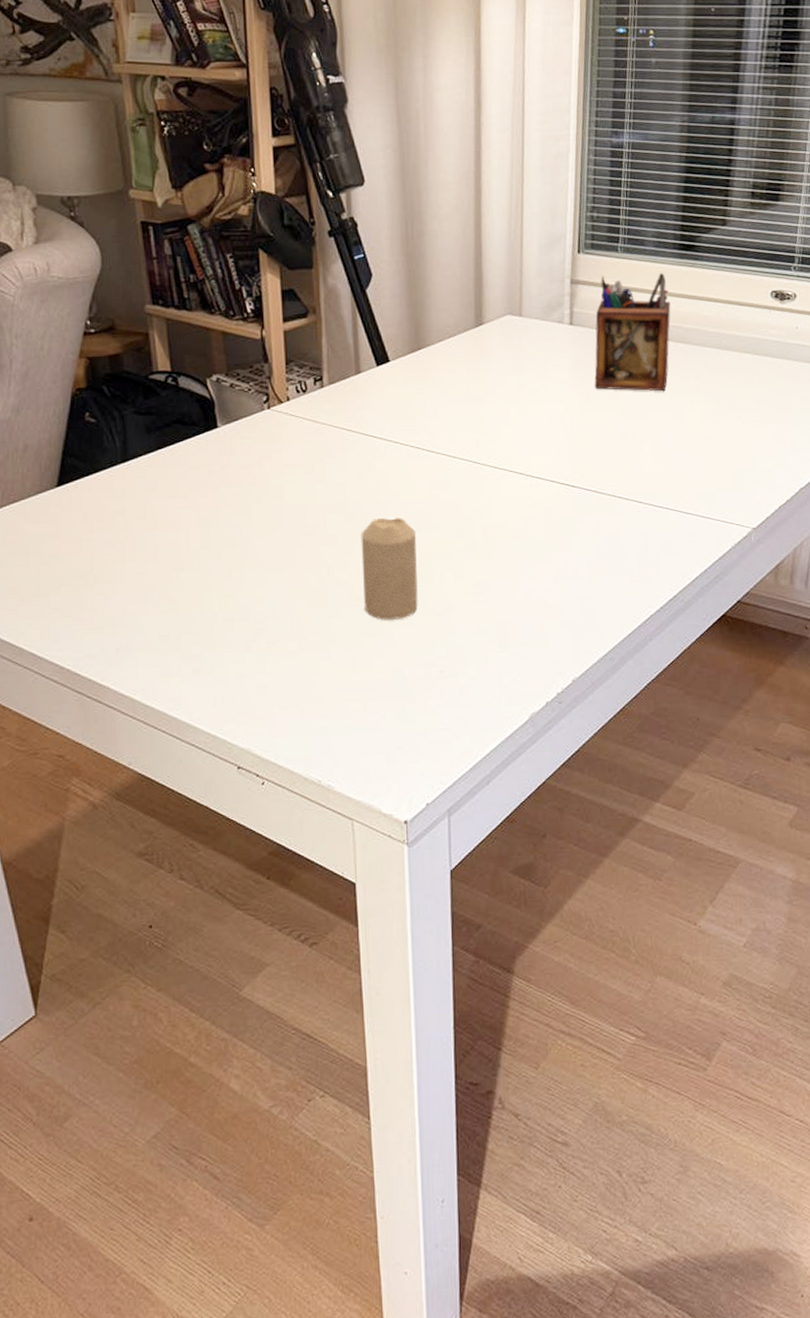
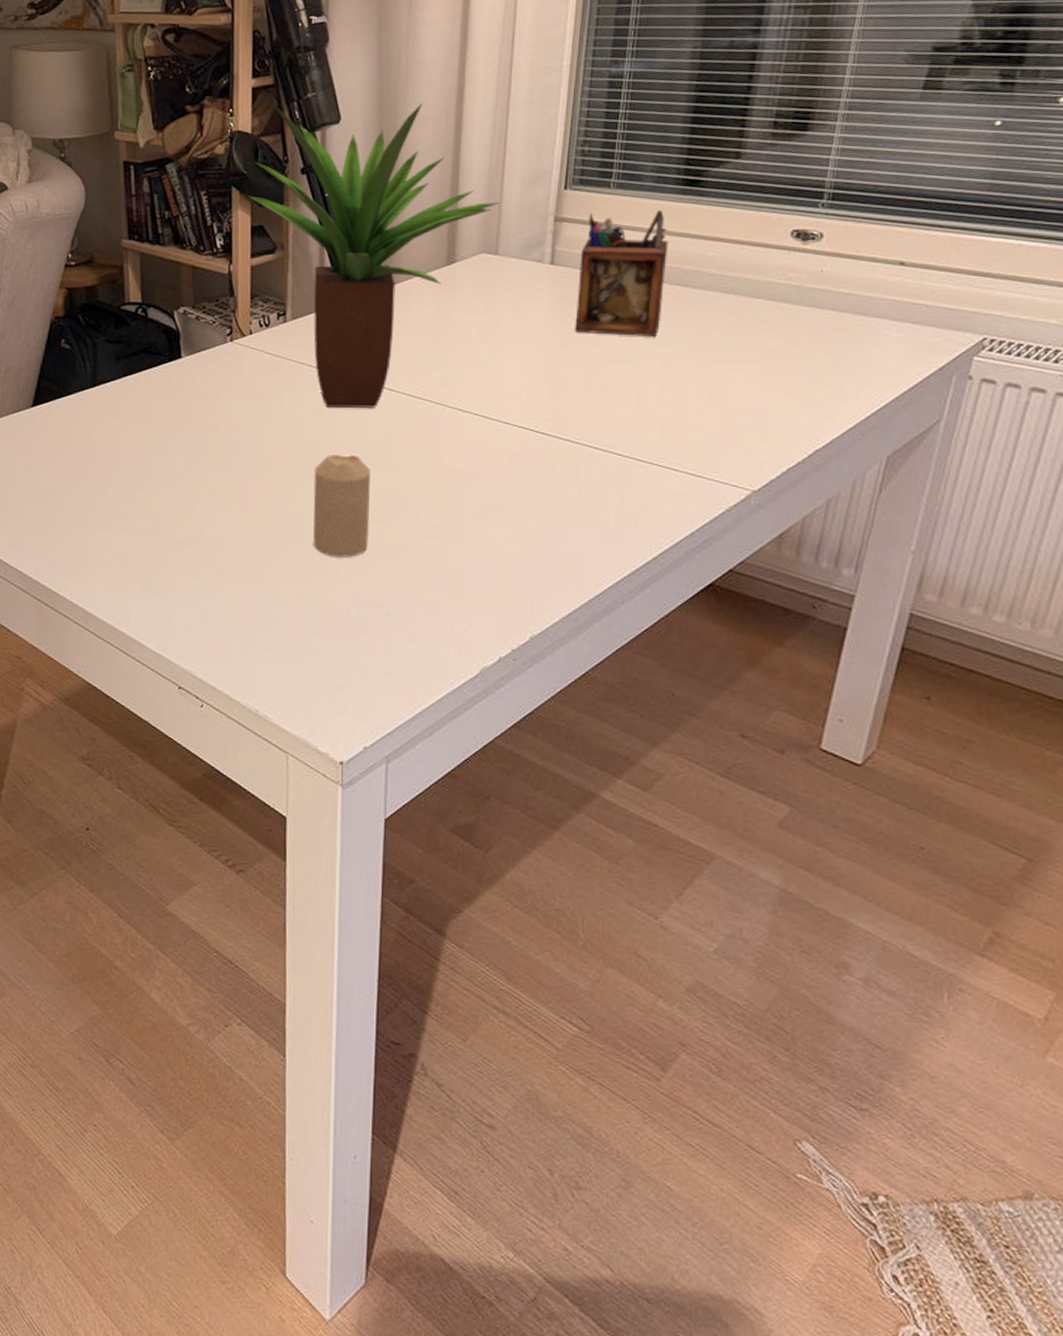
potted plant: none [276,167,521,473] -> present [248,103,500,409]

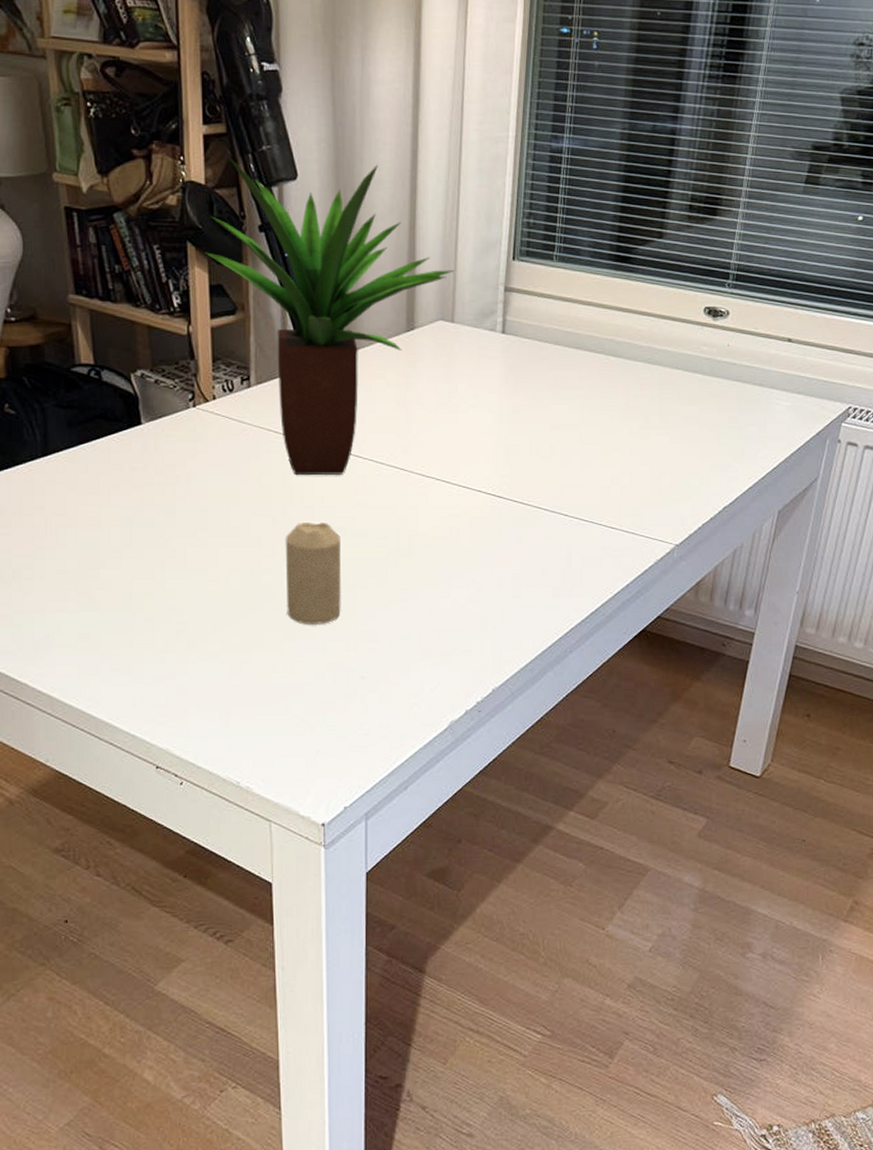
desk organizer: present [575,209,668,337] -> none [525,283,604,405]

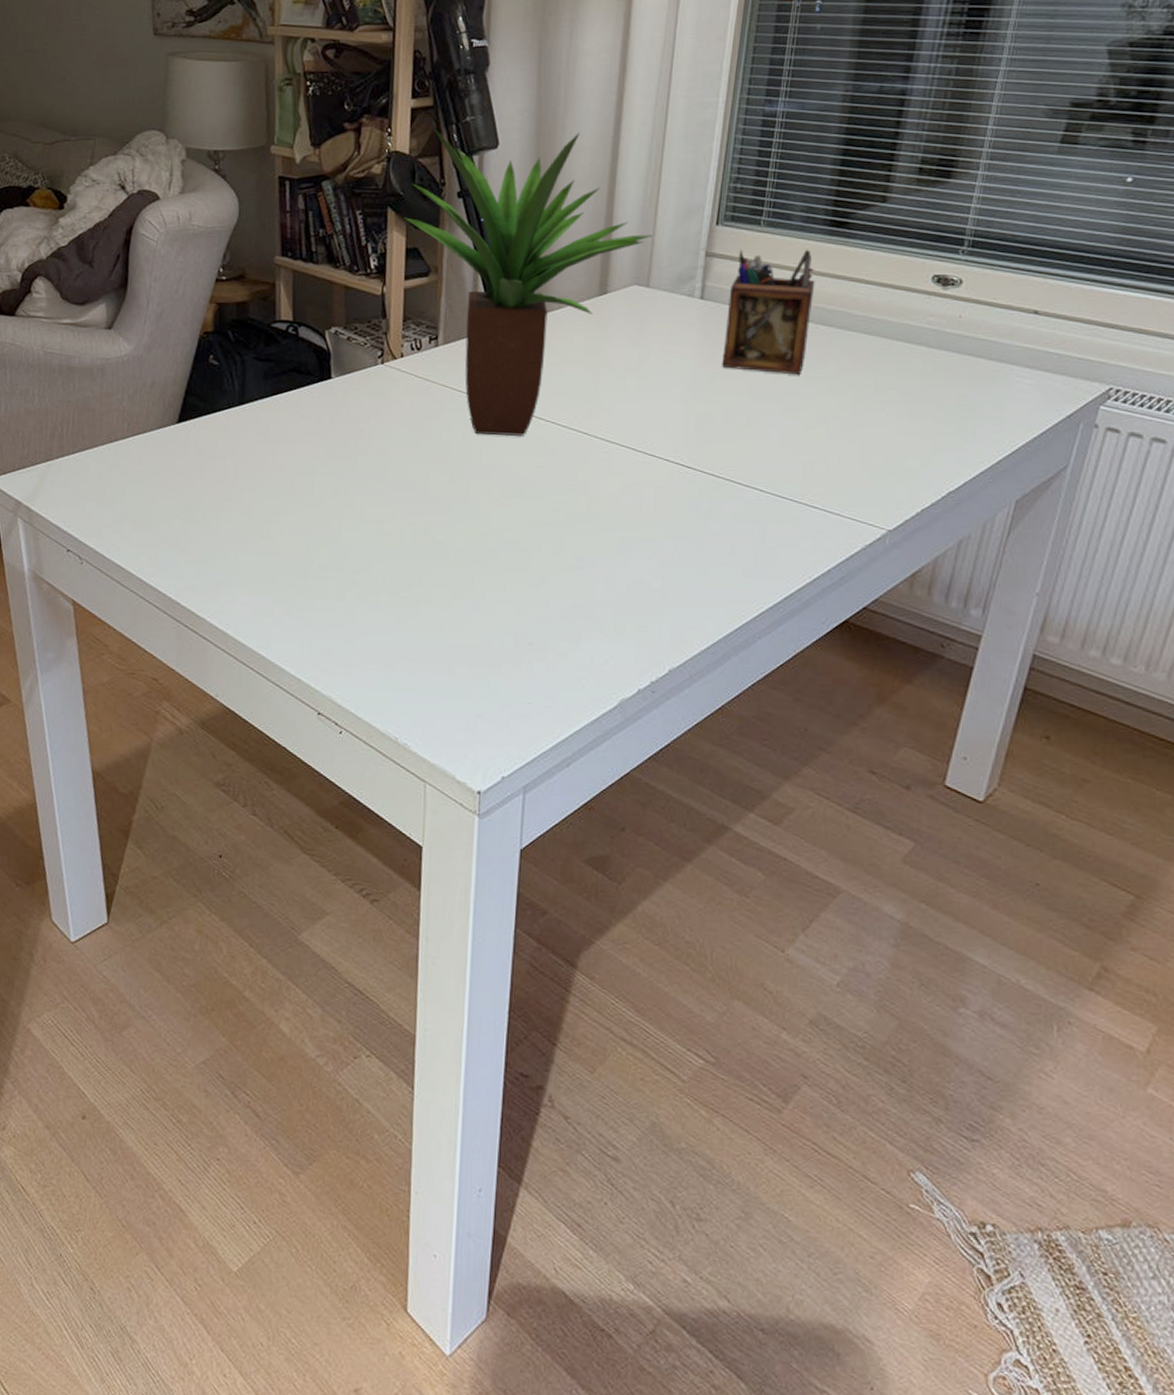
candle: present [285,523,341,625] -> none [458,482,517,586]
desk organizer: none [525,283,604,405] -> present [722,248,815,376]

